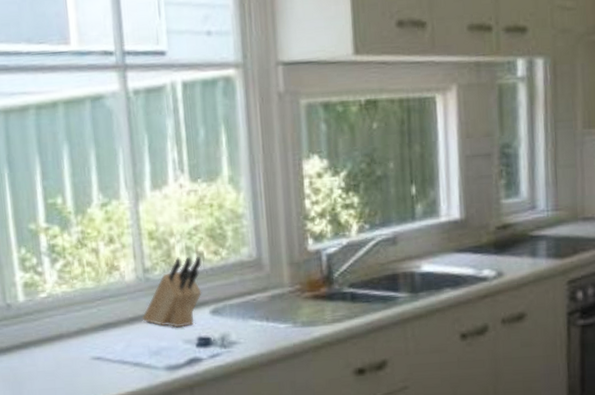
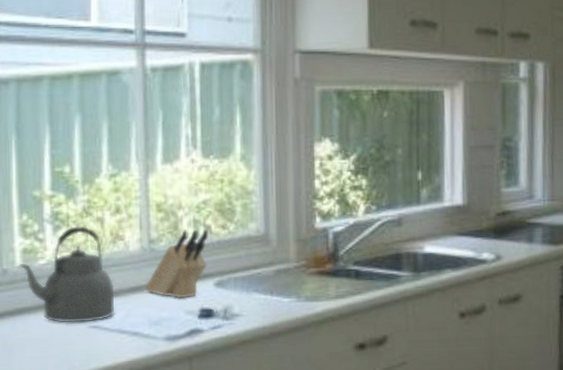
kettle: none [18,257,116,356] -> present [15,226,115,323]

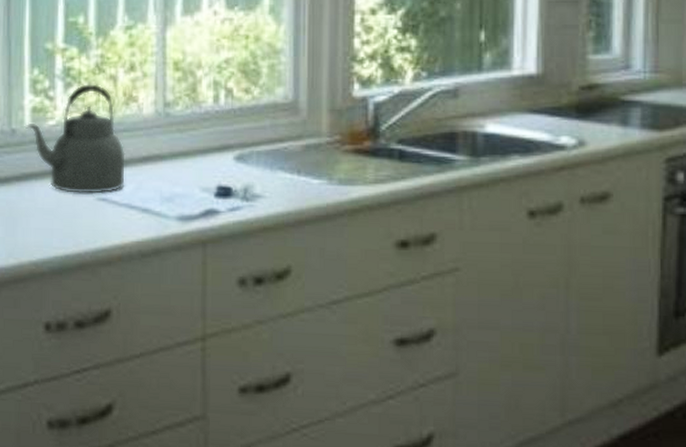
knife block: present [145,229,209,299] -> none [158,92,230,173]

